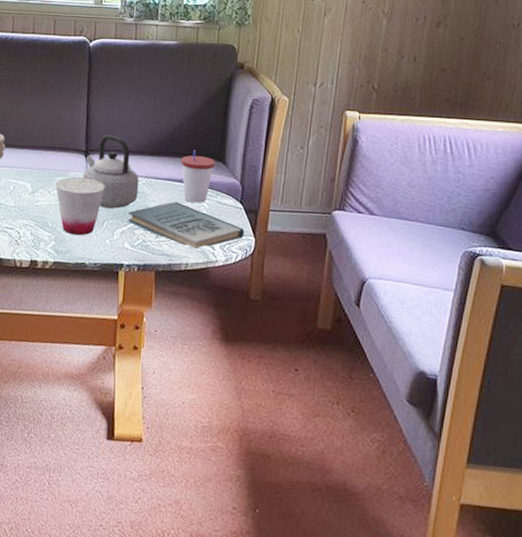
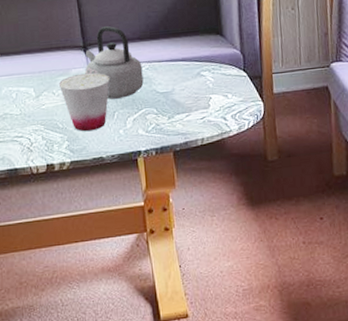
book: present [128,201,245,249] -> none [137,80,253,123]
cup: present [181,150,216,203] -> none [180,27,215,79]

